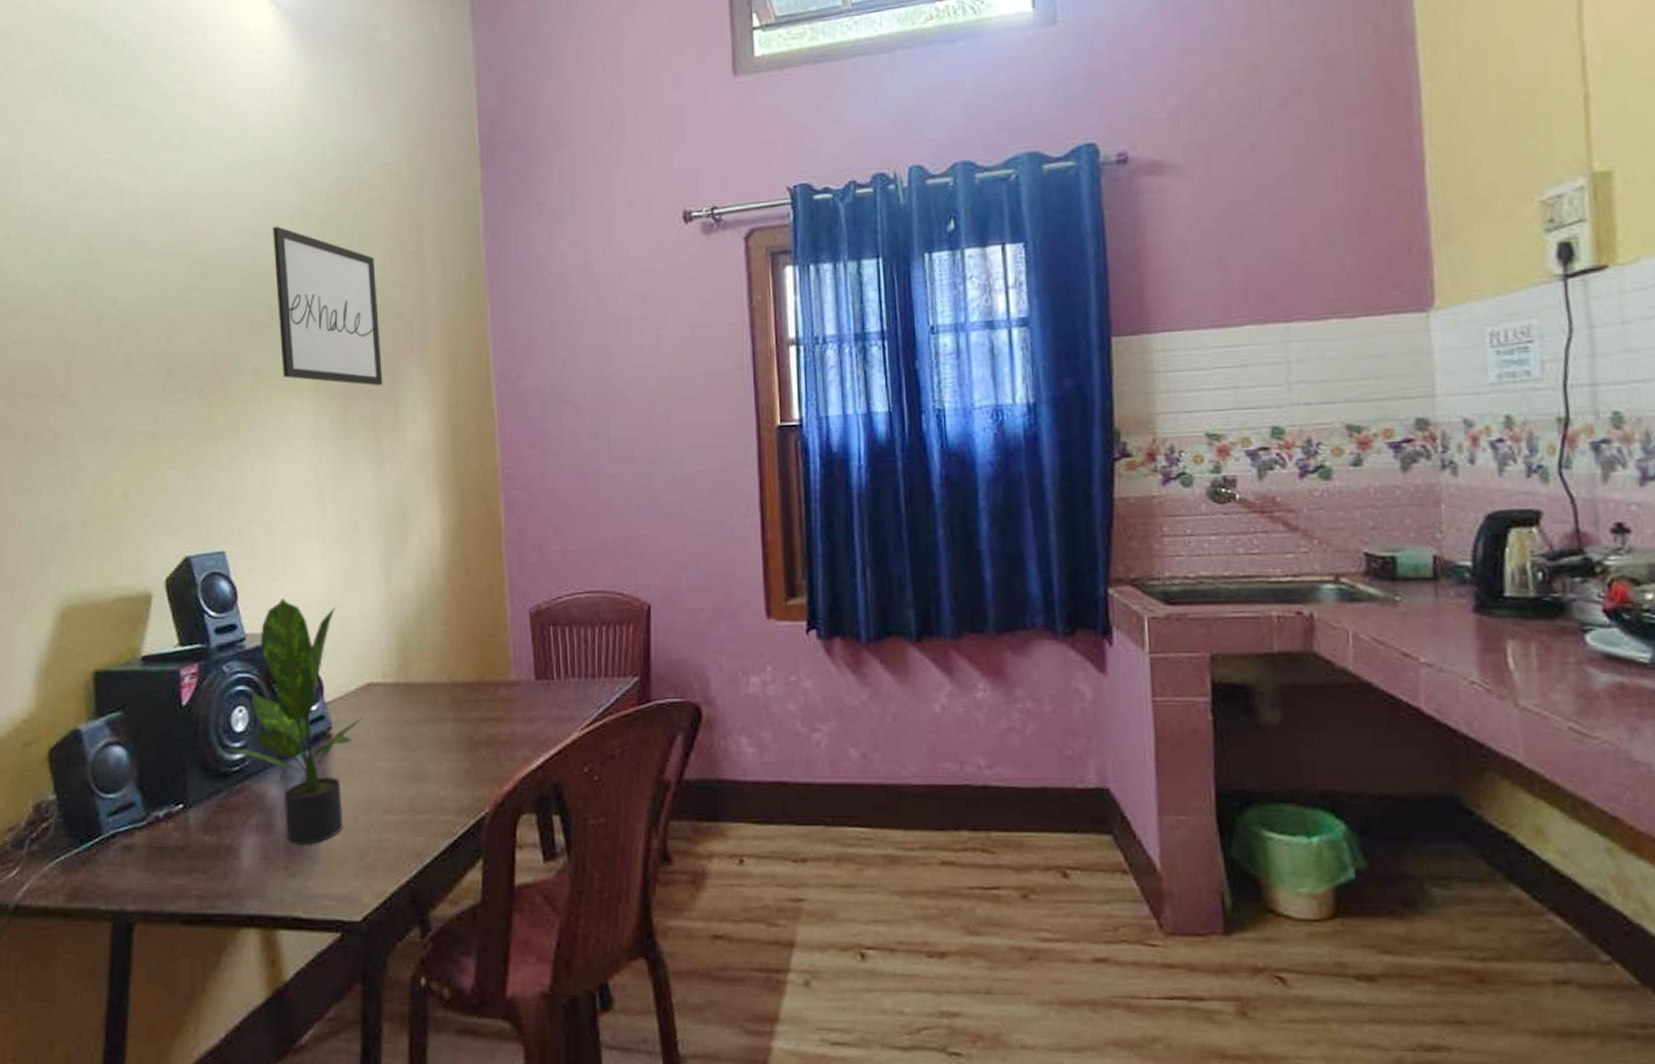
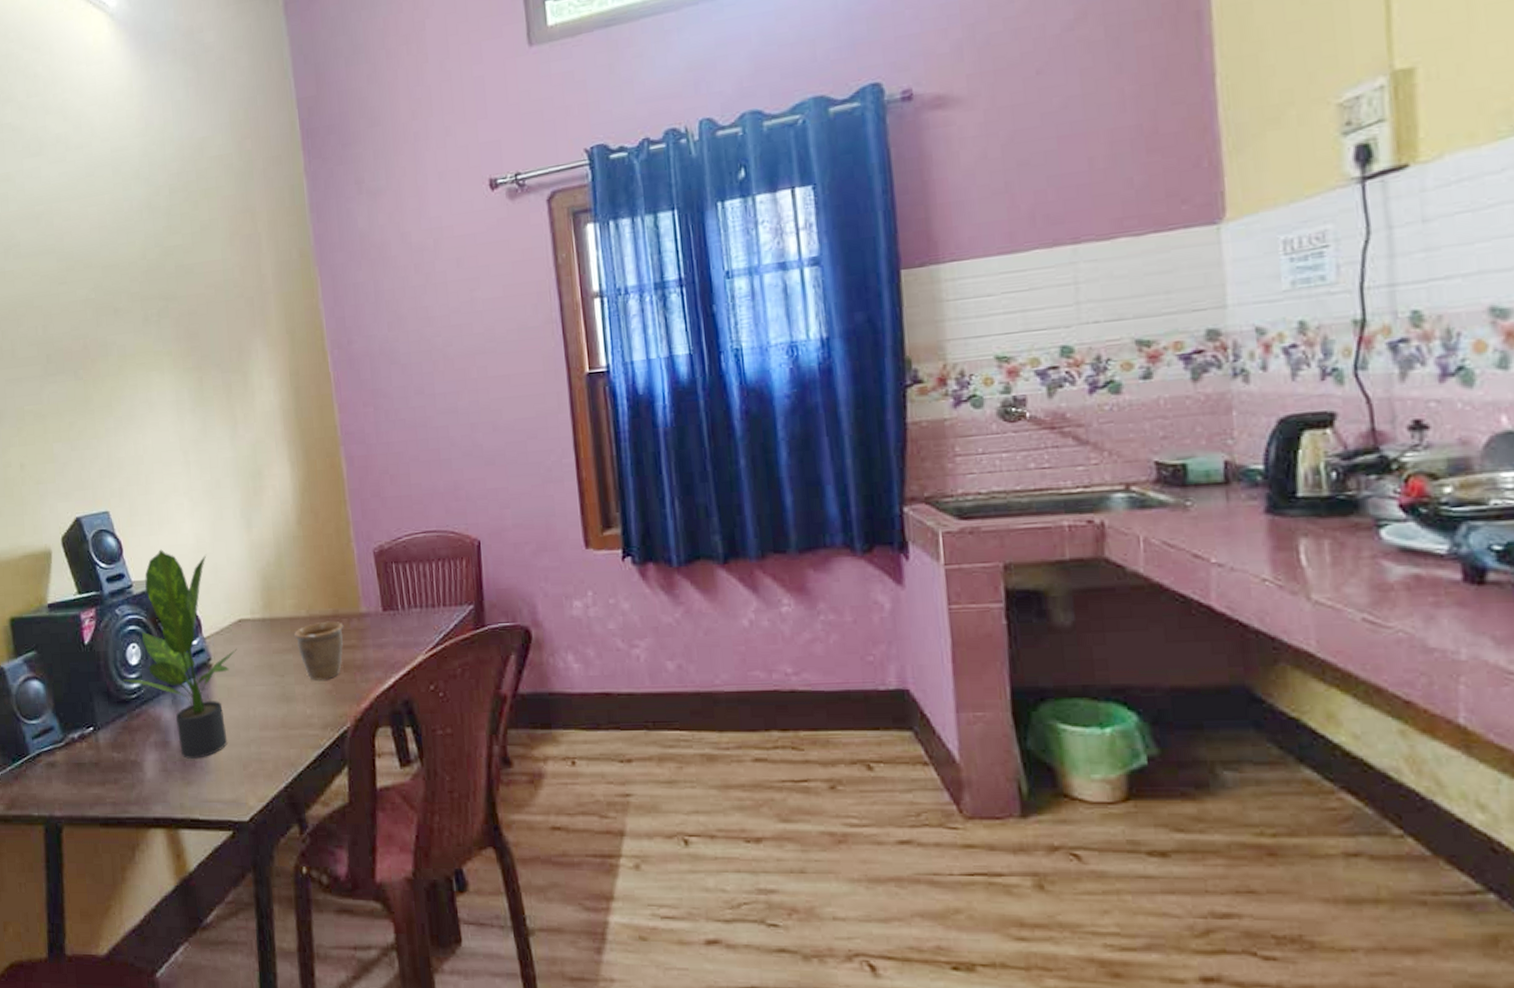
wall art: present [273,226,383,386] -> none [125,220,232,359]
mug: none [430,689,490,757] -> present [293,621,344,681]

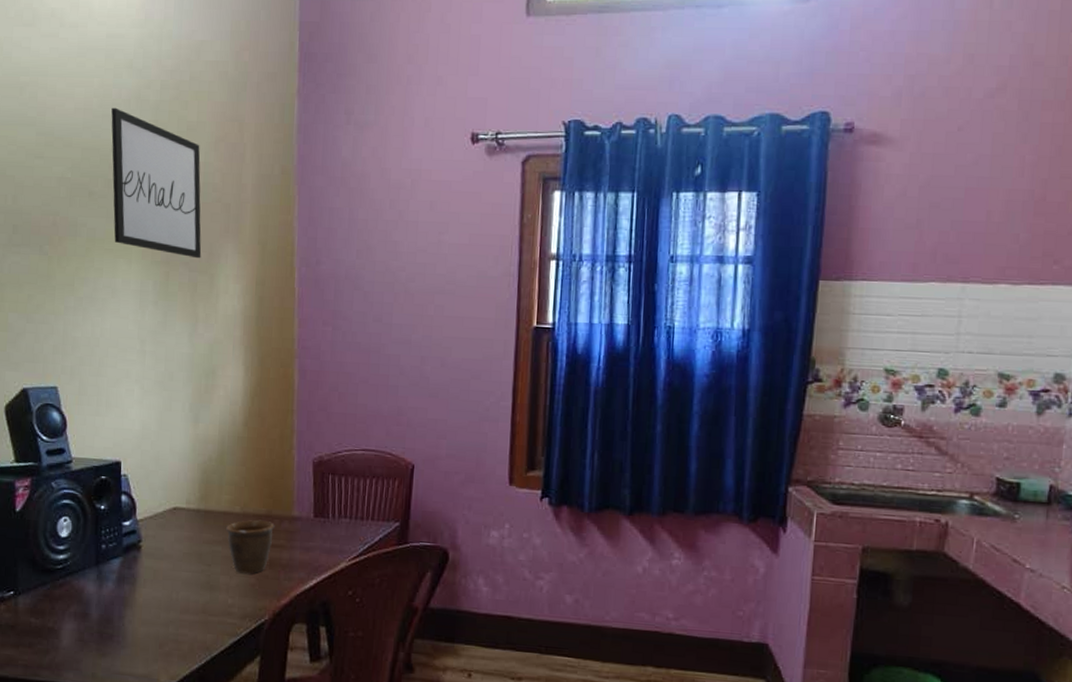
potted plant: present [123,549,237,759] -> none [50,431,168,633]
wall art: none [125,220,232,359] -> present [111,107,202,259]

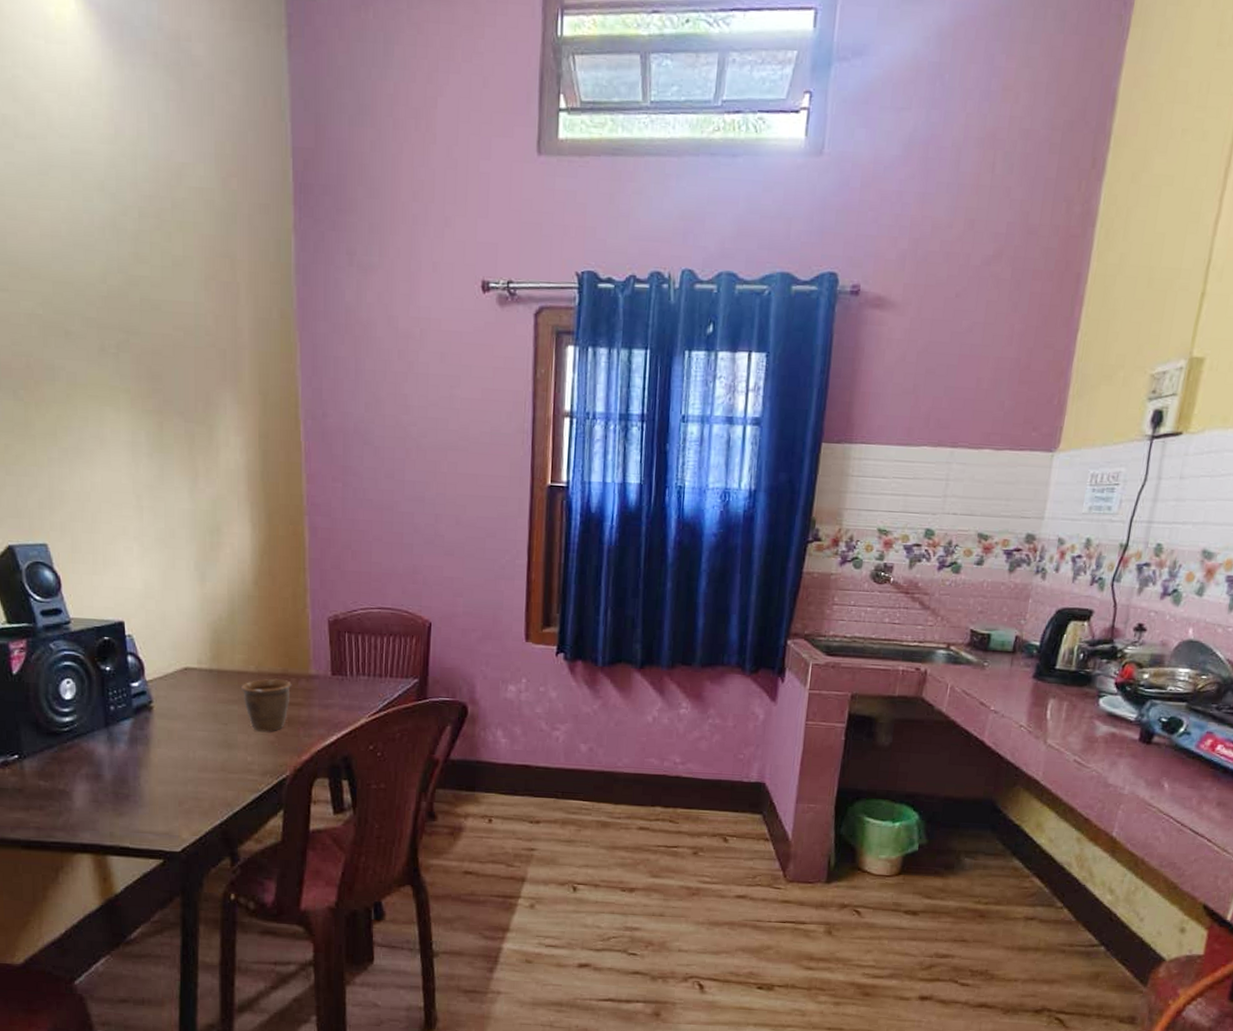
wall art: present [111,107,202,259] -> none [84,235,197,408]

